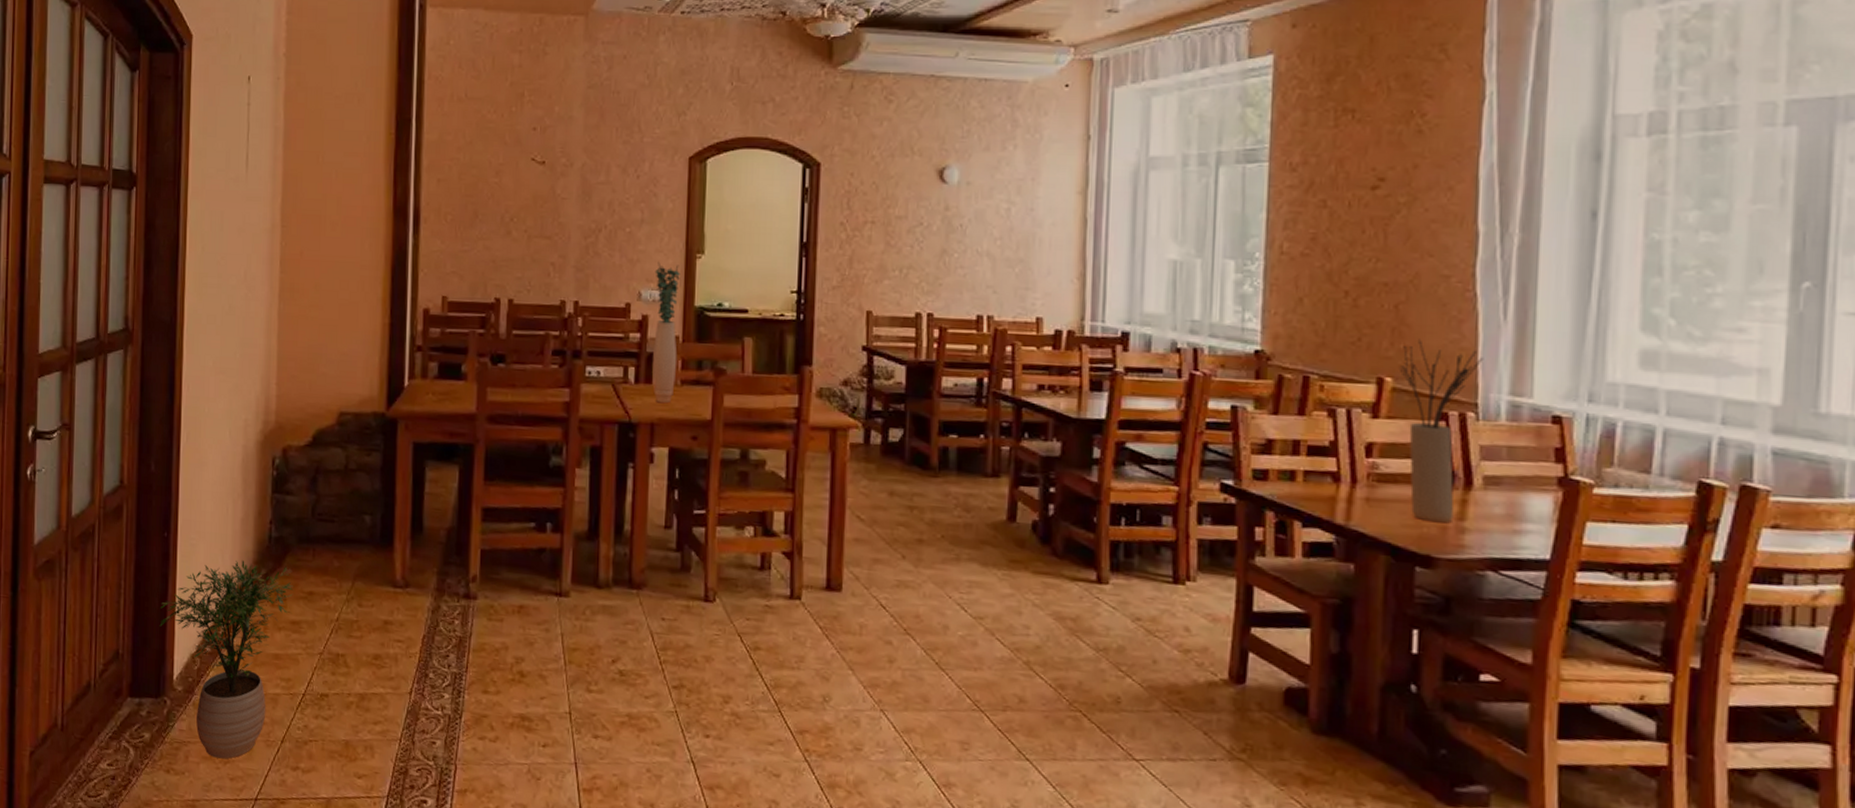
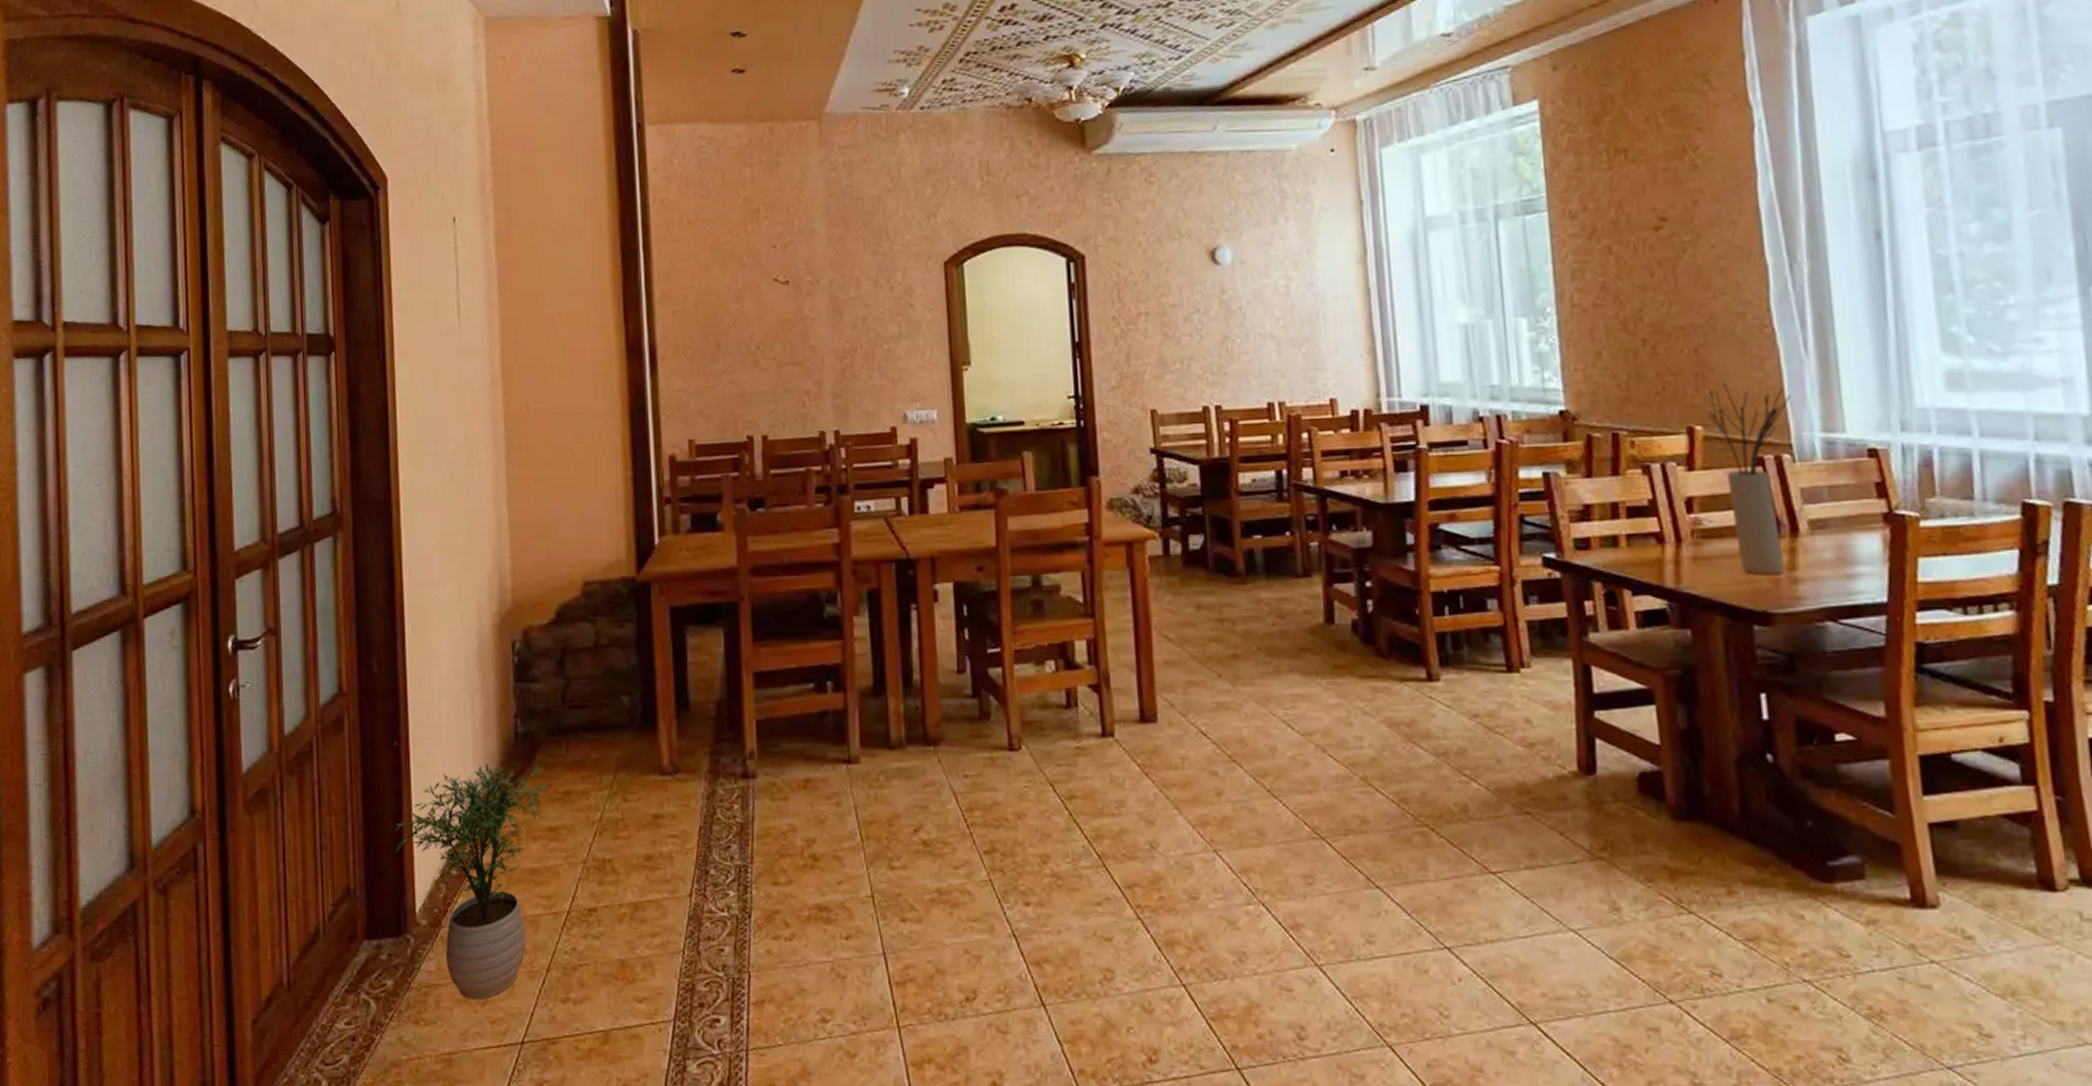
vase: present [652,261,680,404] -> none [919,378,954,534]

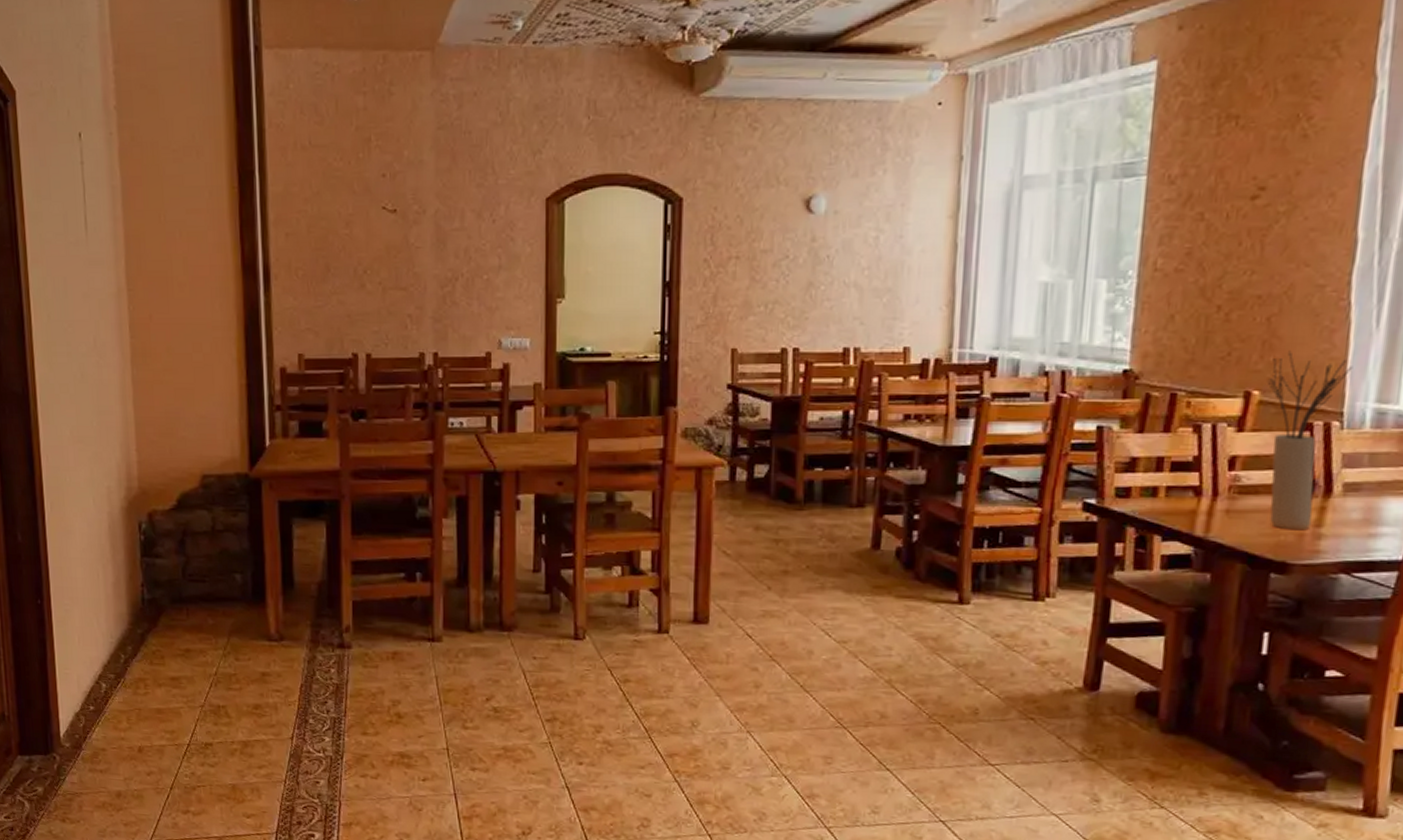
potted plant: present [394,764,548,1000] -> none [40,623,171,807]

